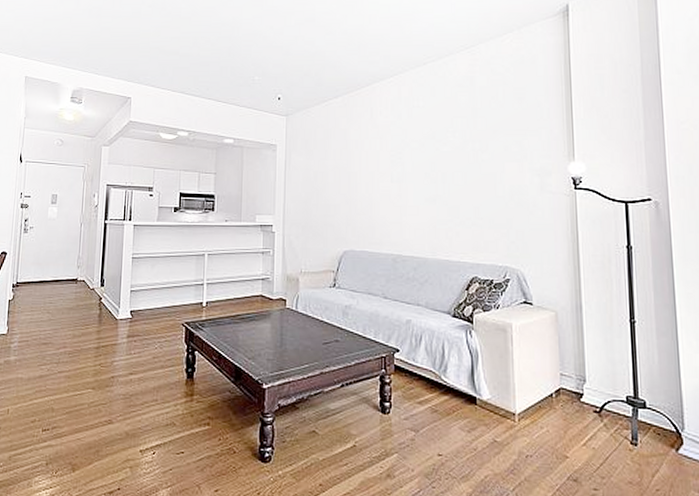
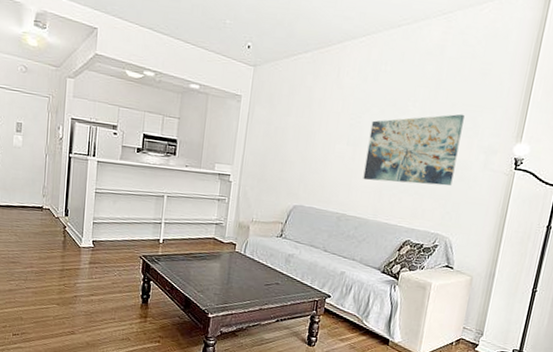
wall art: none [413,139,510,217] -> present [363,114,465,186]

